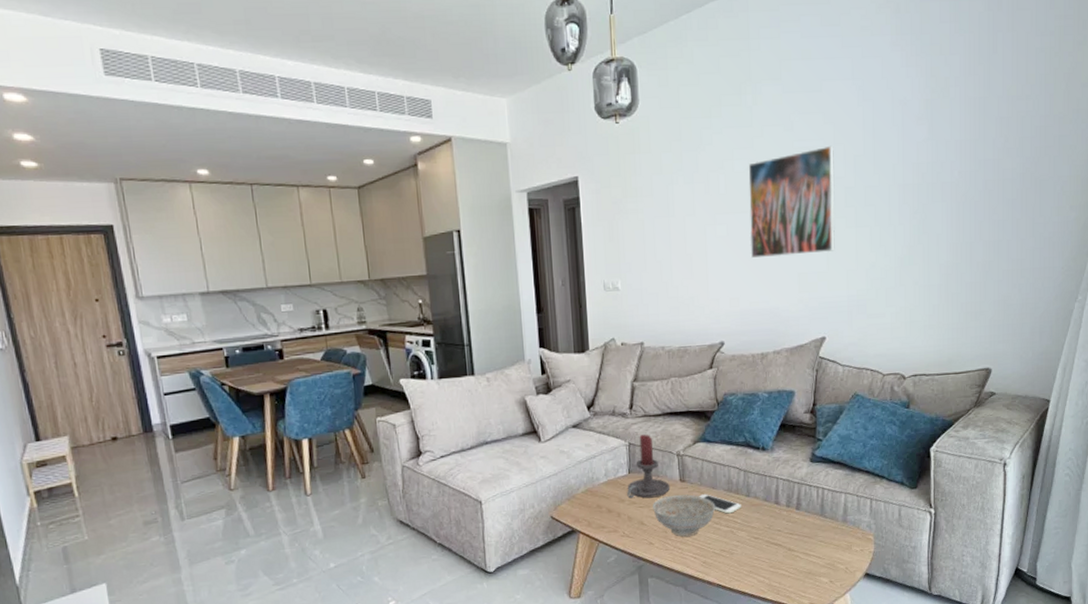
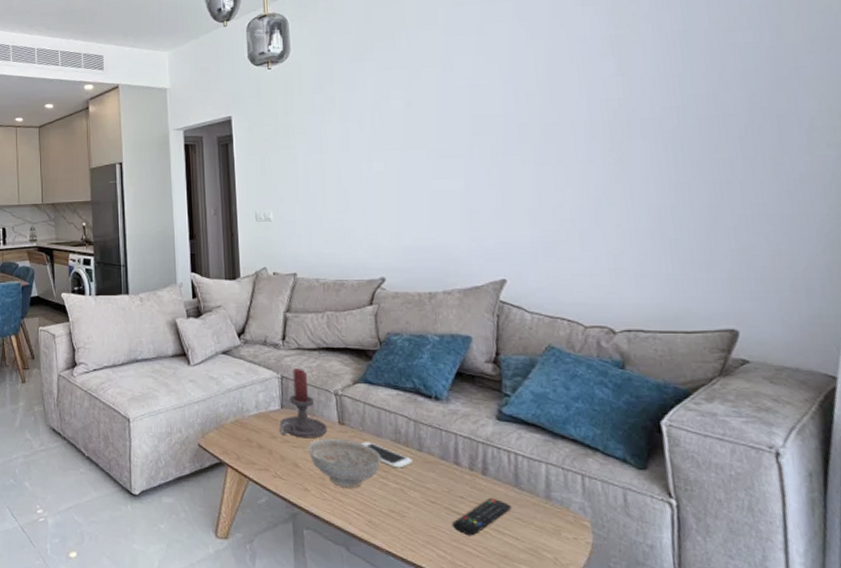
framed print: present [748,145,836,259] -> none [405,84,511,195]
remote control: none [771,527,817,561] -> present [452,497,512,536]

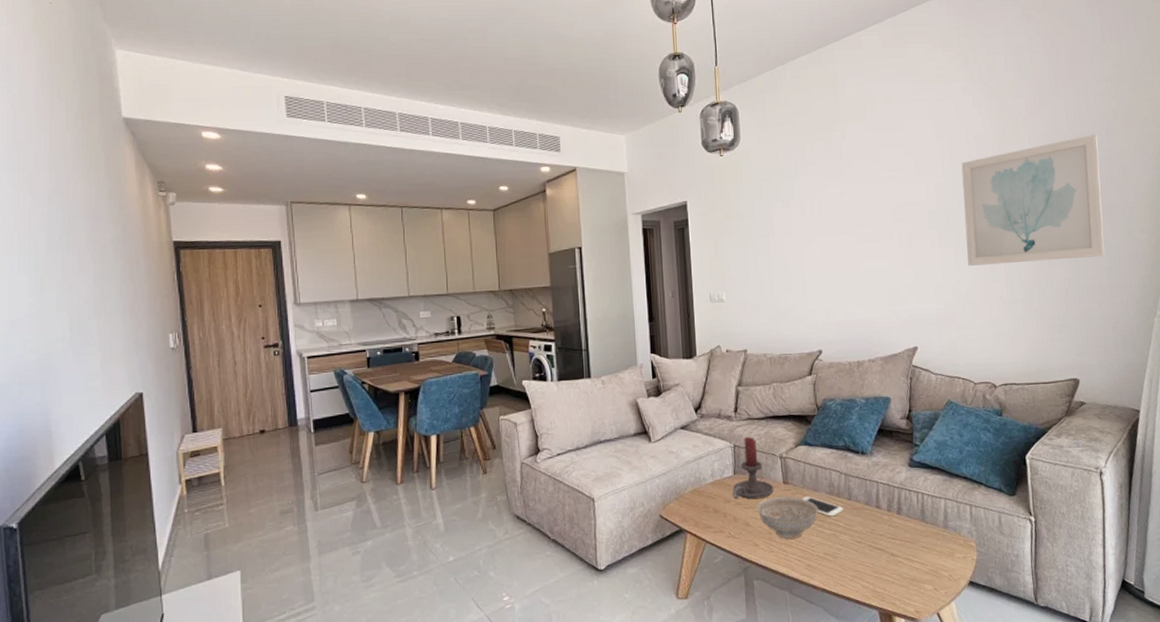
remote control: present [452,497,512,536] -> none [874,532,919,567]
wall art: none [560,28,772,187] -> present [961,134,1105,266]

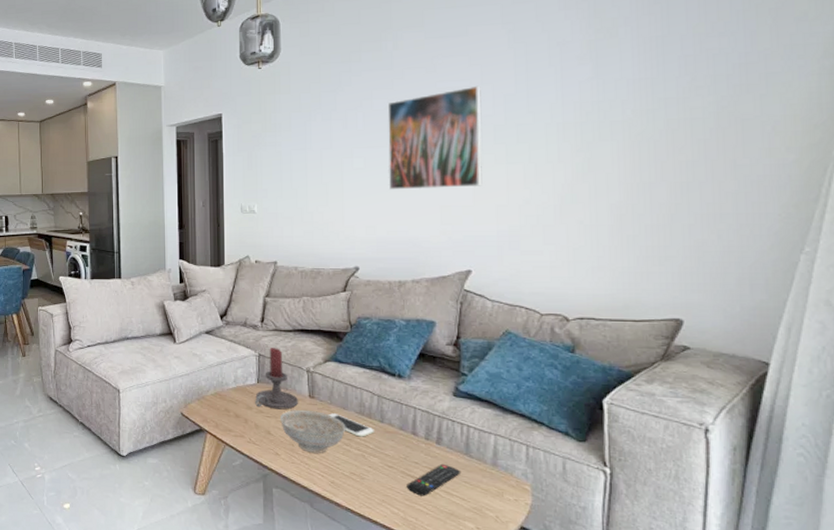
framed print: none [839,175,922,274] -> present [387,85,483,190]
remote control: none [874,532,919,567] -> present [406,463,461,497]
wall art: present [961,134,1105,266] -> none [539,34,731,185]

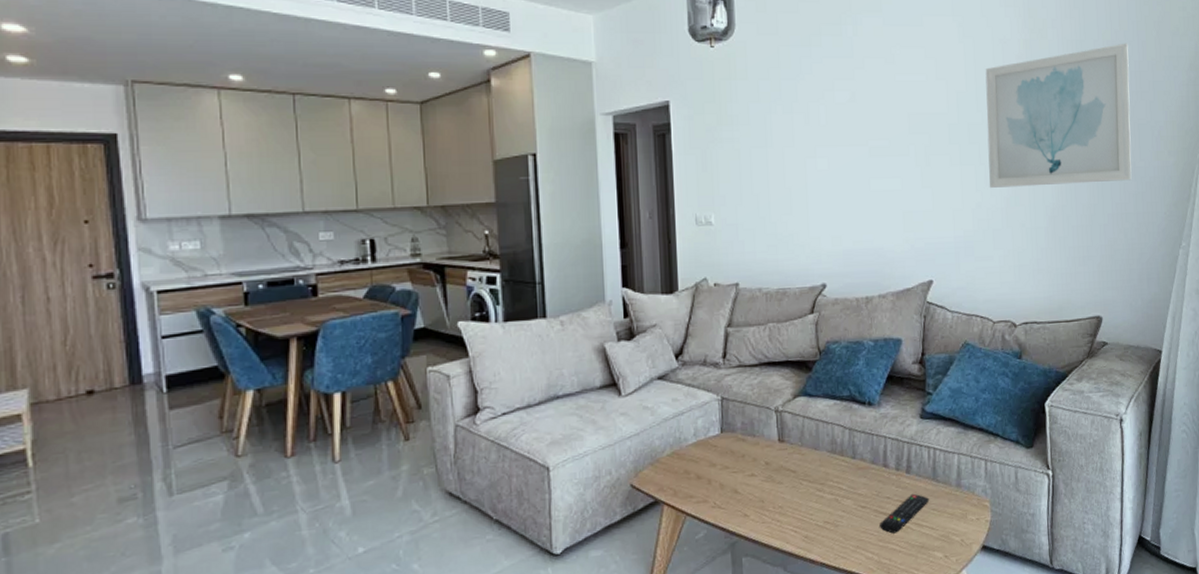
candle holder: present [255,348,299,410] -> none [719,387,768,463]
decorative bowl: present [280,409,346,453] -> none [748,457,819,507]
smartphone: present [329,413,374,437] -> none [800,456,847,479]
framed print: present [387,85,483,190] -> none [849,80,940,195]
wall art: none [539,34,731,185] -> present [985,43,1132,188]

